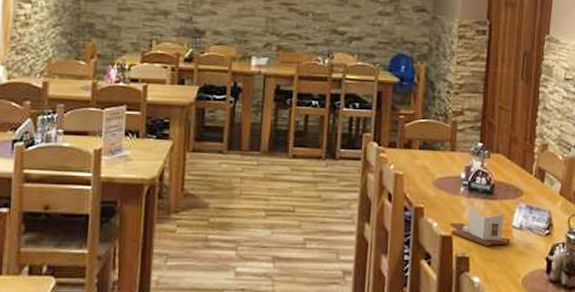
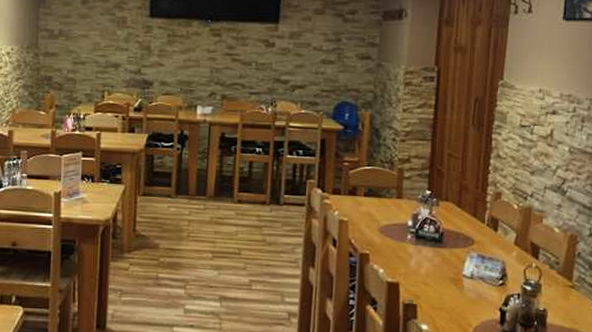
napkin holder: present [450,205,511,246] -> none [396,253,461,294]

